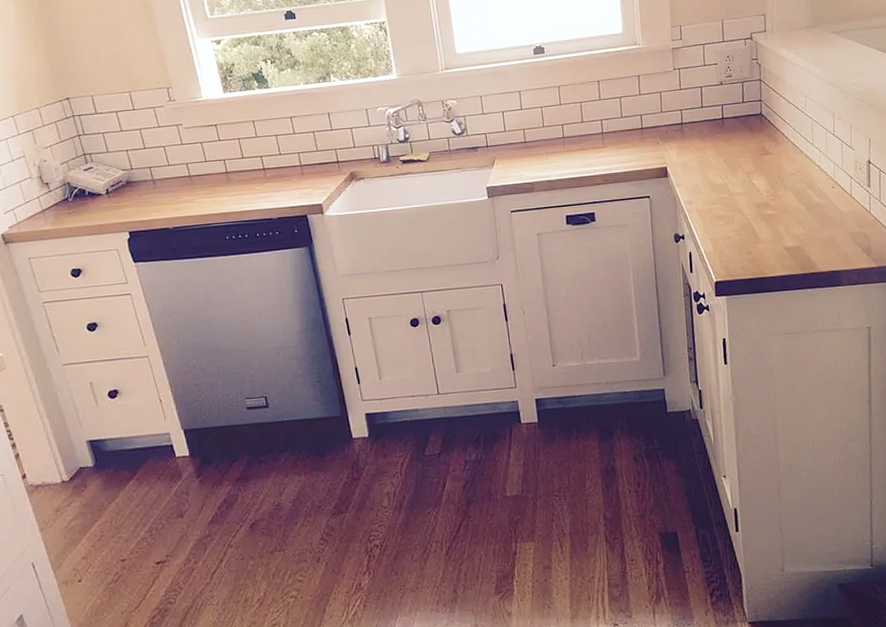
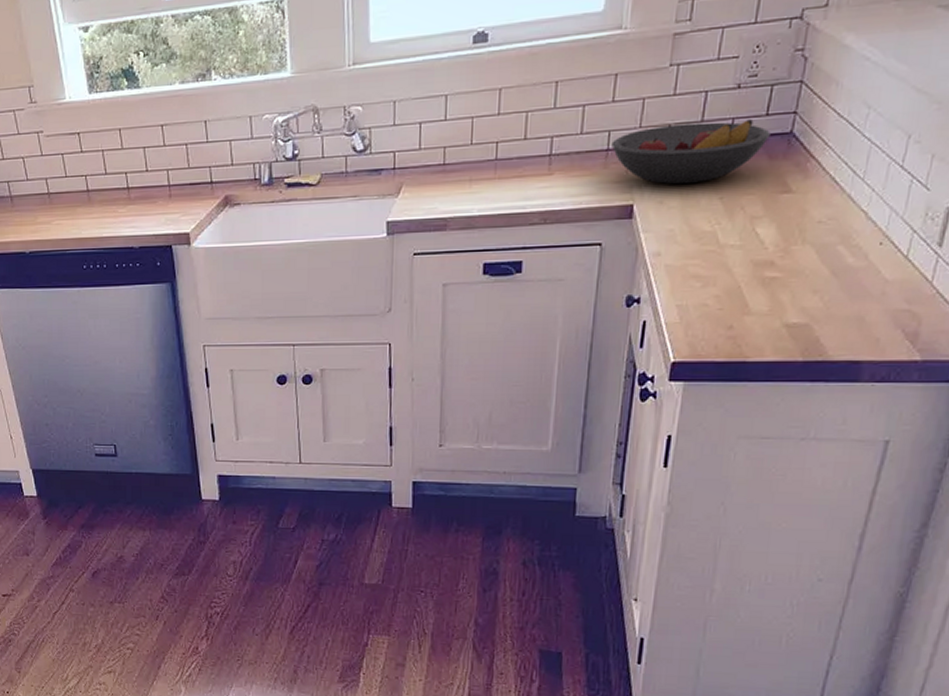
fruit bowl: none [643,105,748,152] -> present [611,119,770,185]

